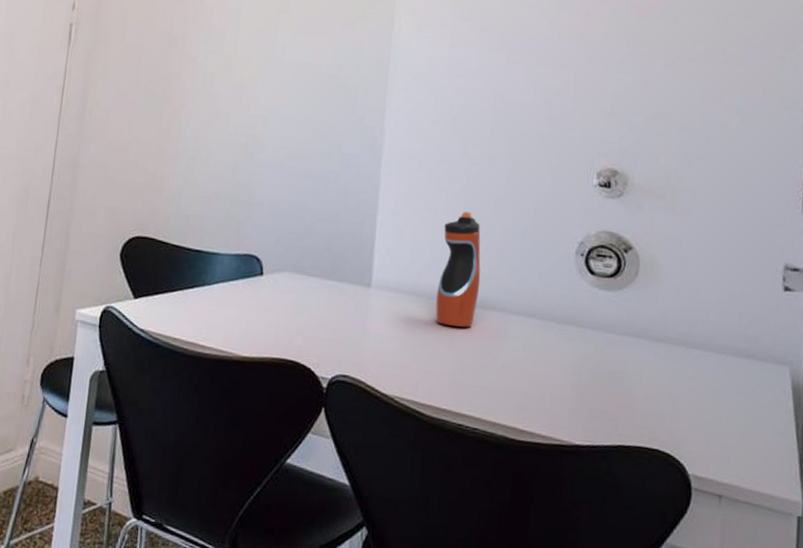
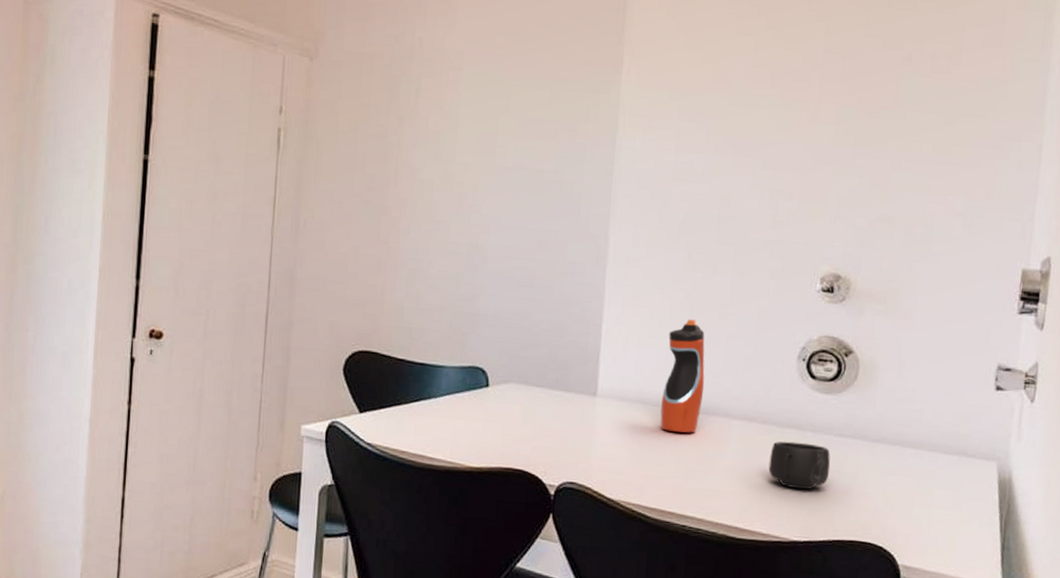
mug: none [548,338,613,391] -> present [768,441,831,490]

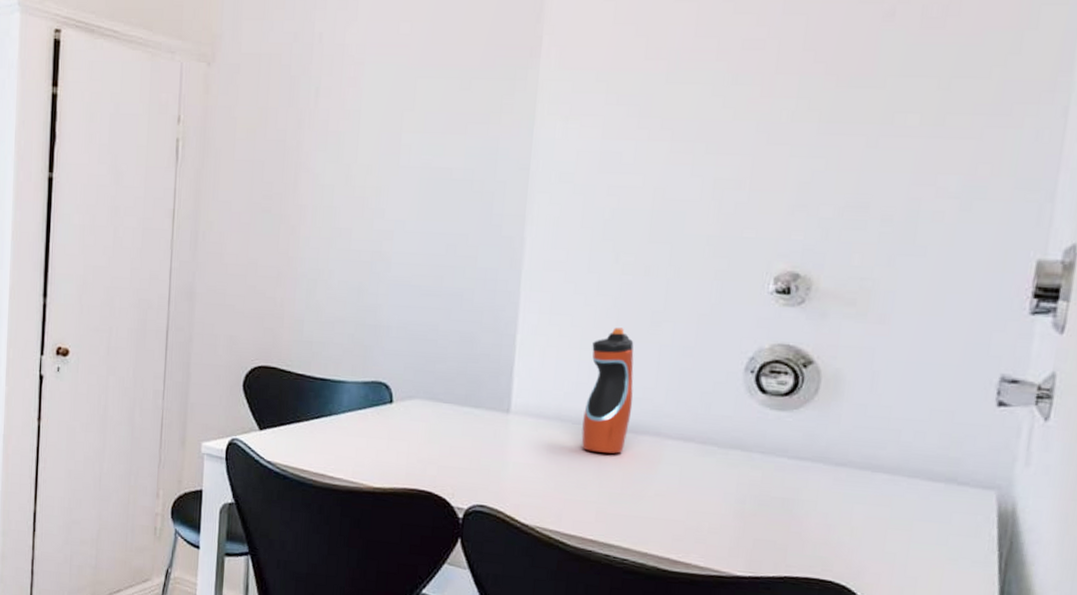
mug: present [768,441,831,490] -> none [707,464,783,519]

